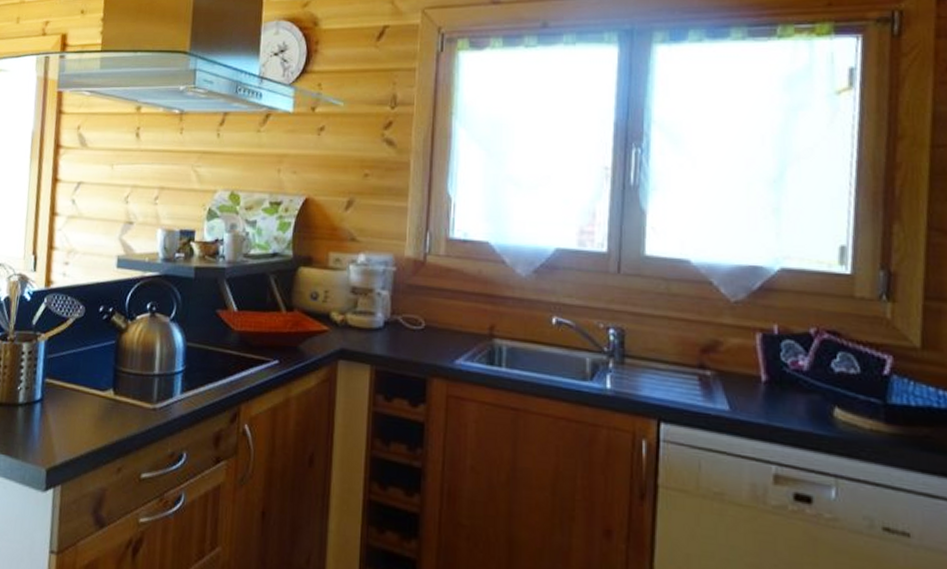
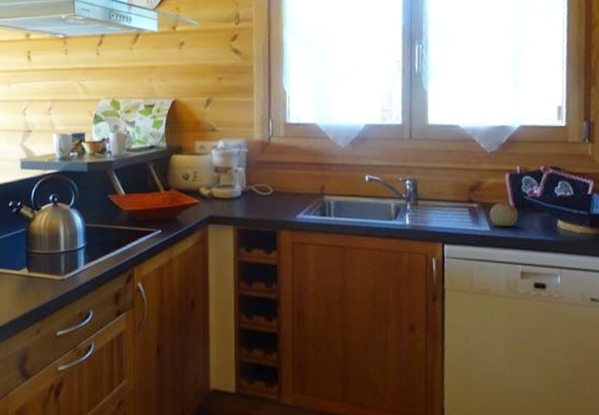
fruit: none [730,372,773,409] -> present [490,202,518,227]

